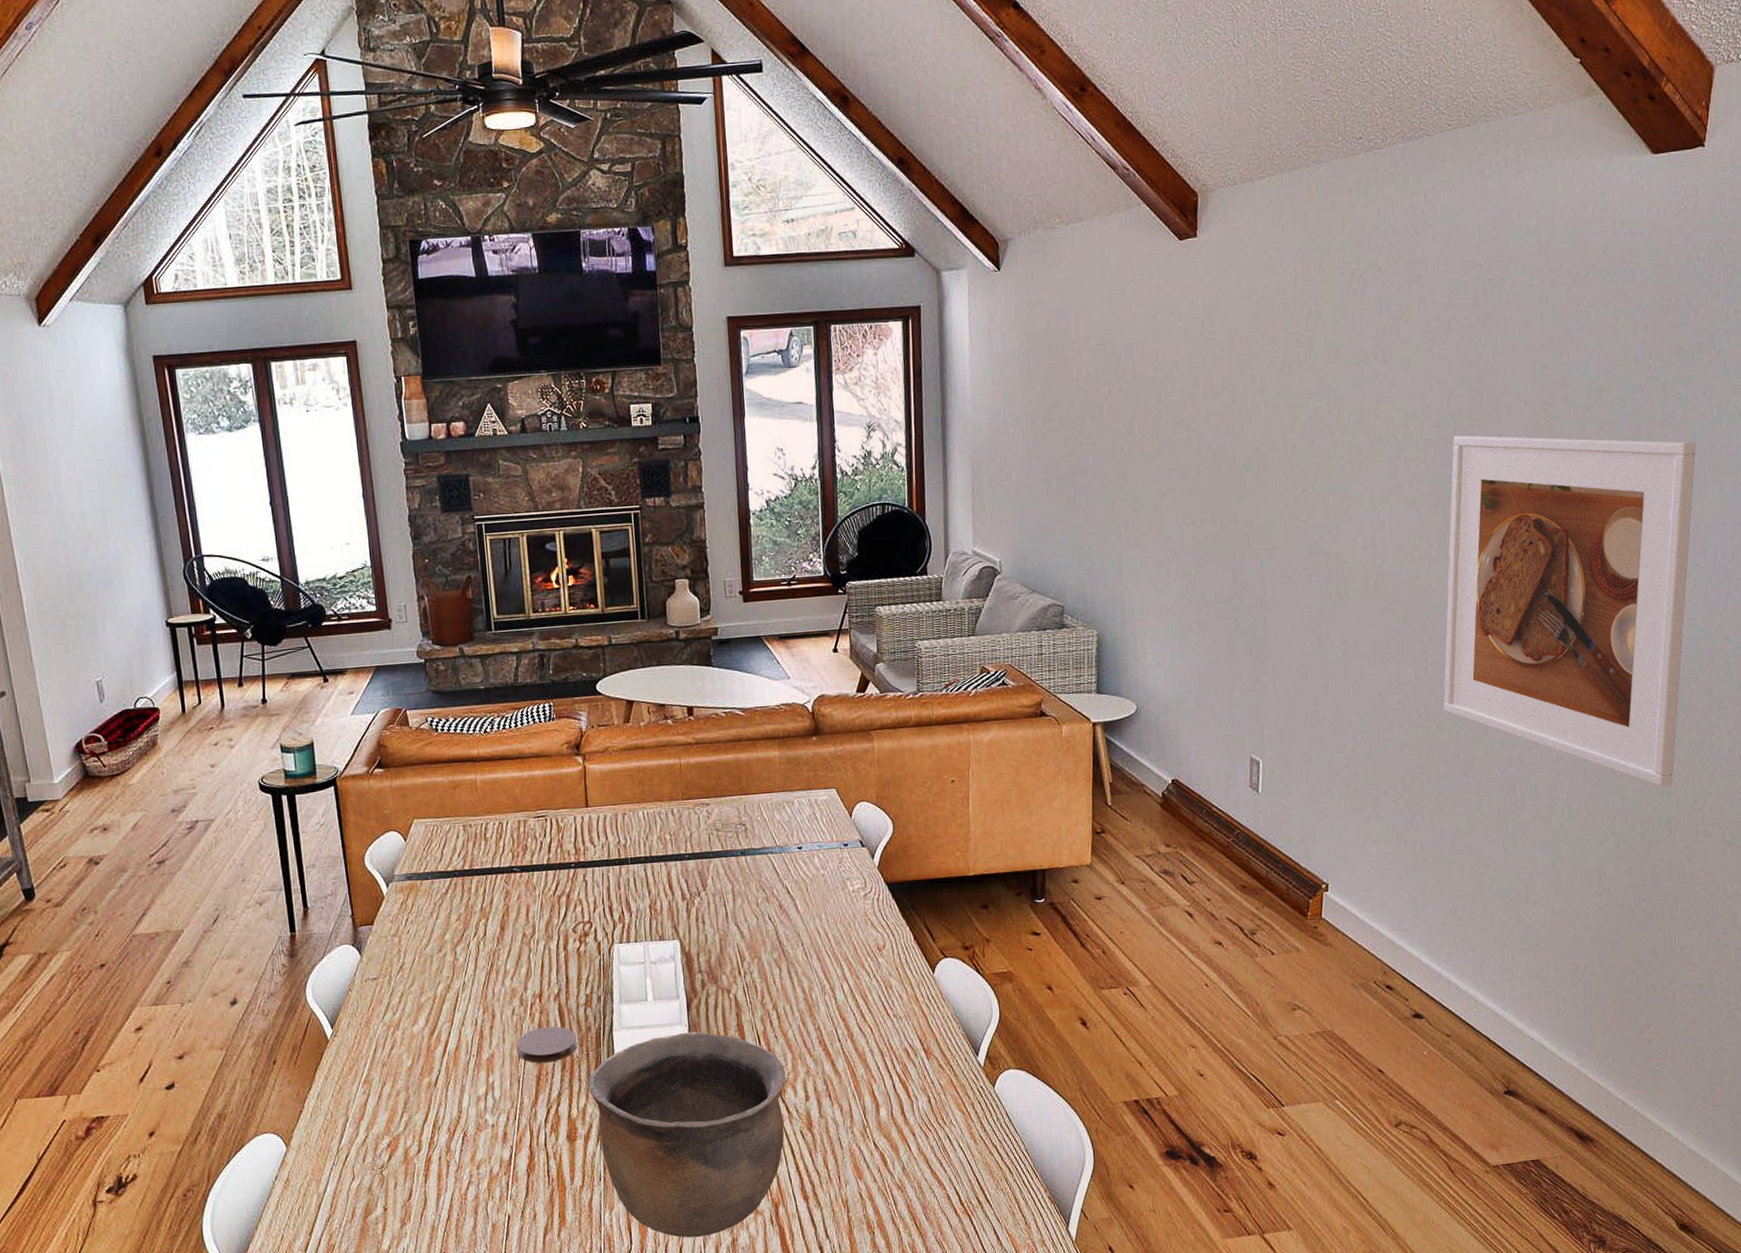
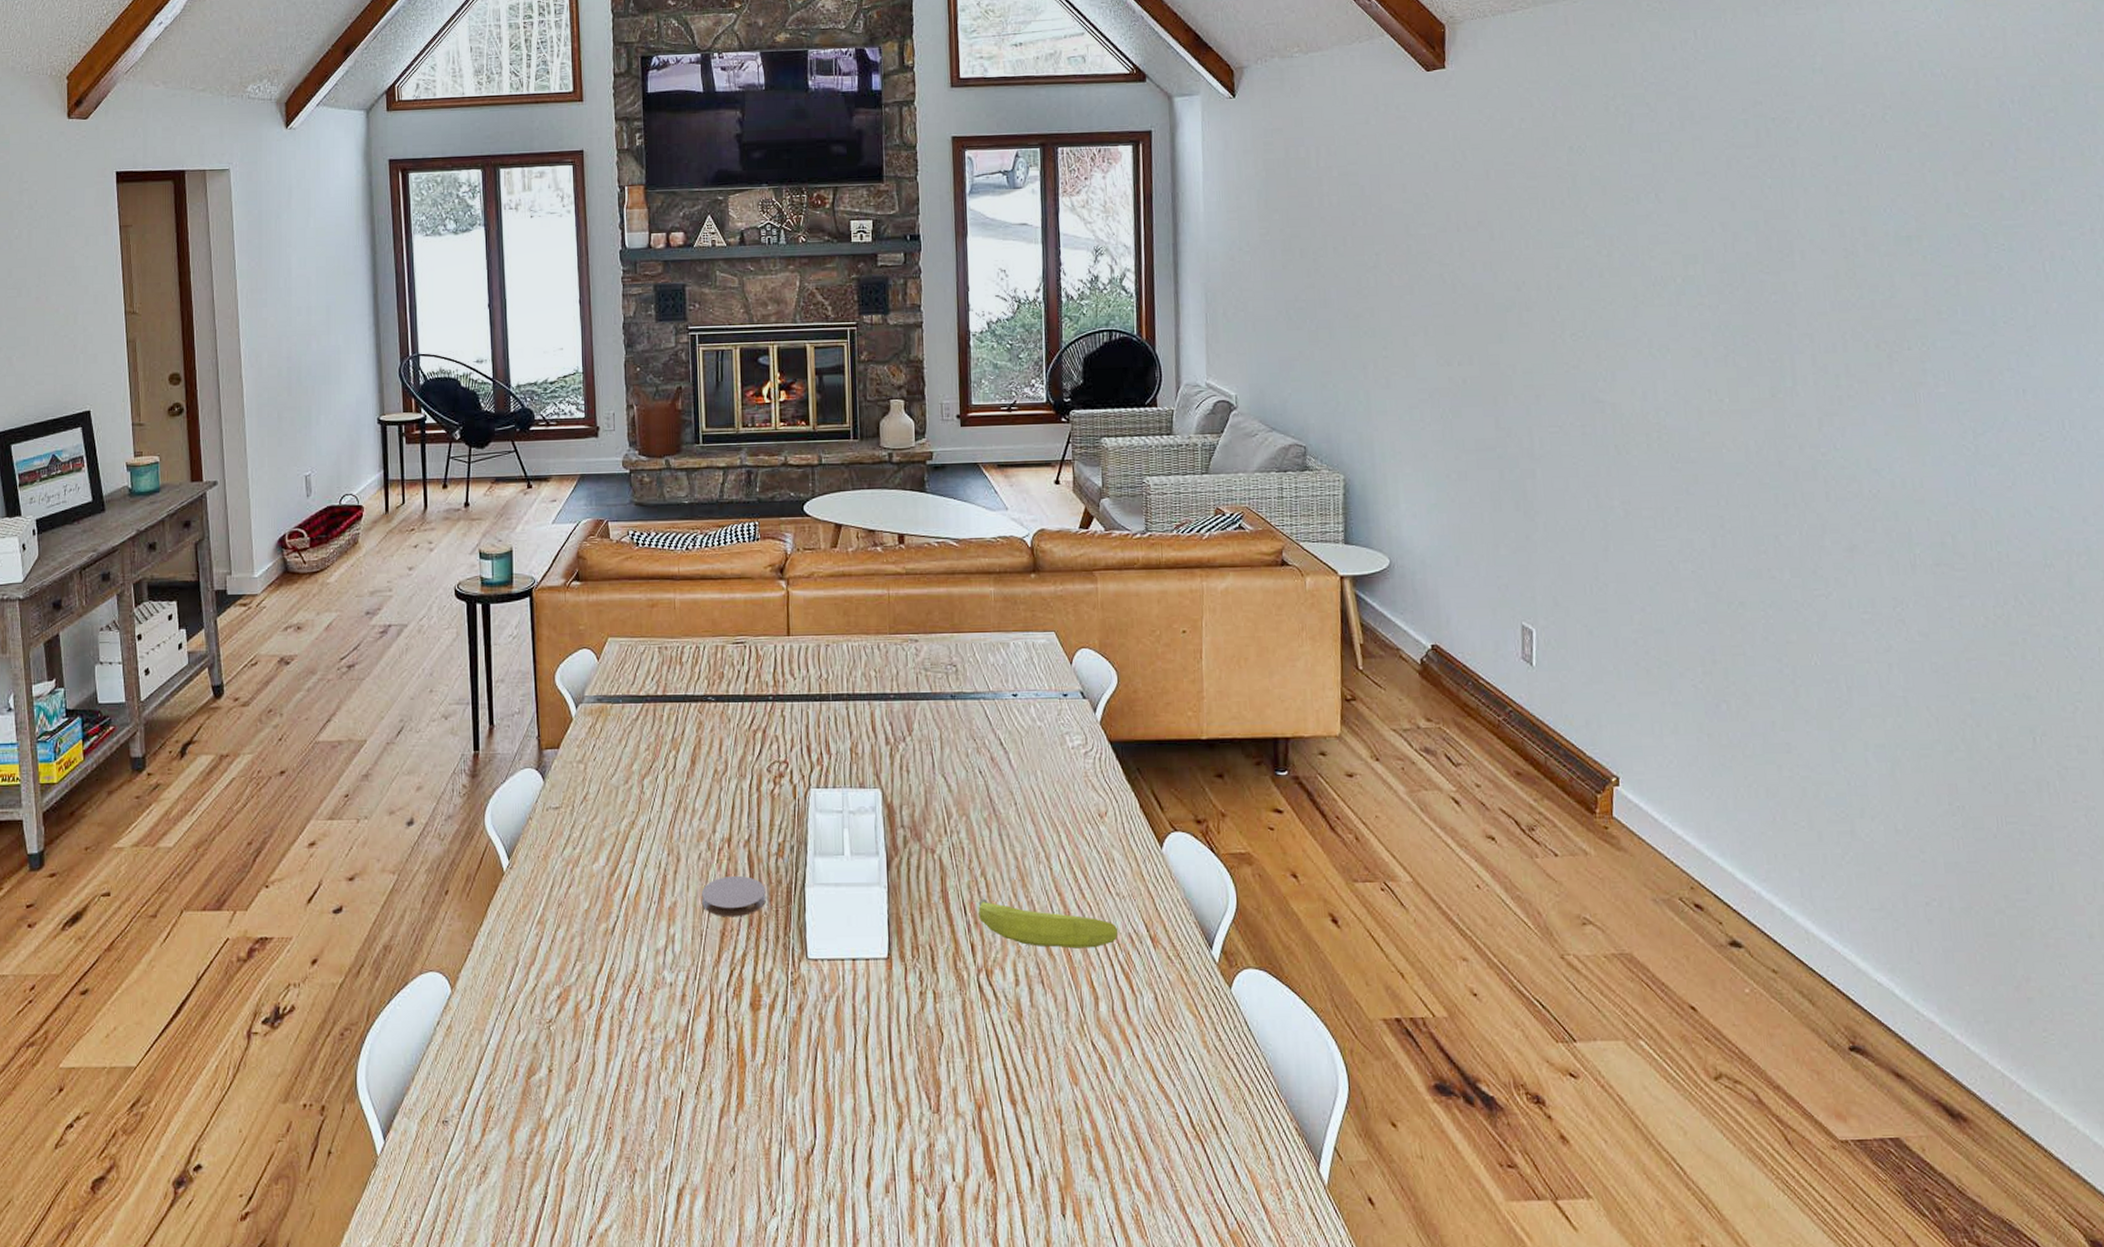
bowl: present [587,1031,786,1238] -> none [775,894,994,1138]
fruit: none [771,1028,896,1066] -> present [978,898,1119,949]
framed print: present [1443,435,1696,787] -> none [1740,281,2033,689]

